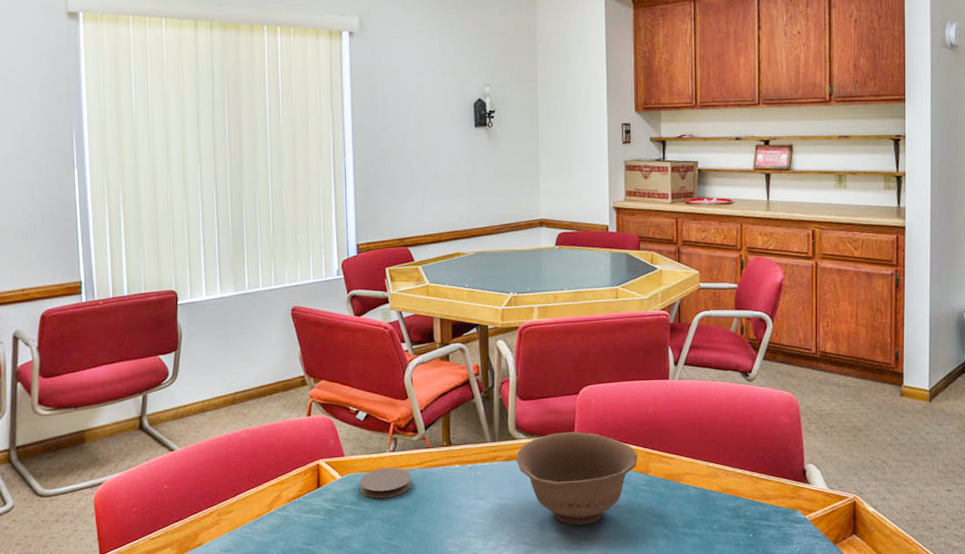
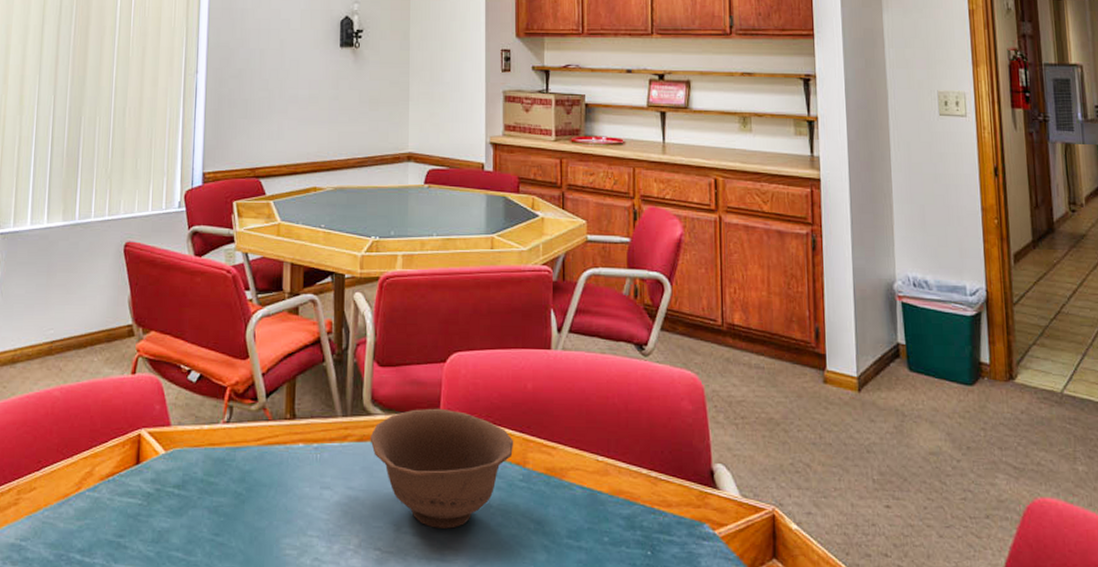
coaster: present [359,467,412,499] -> none [185,442,248,482]

